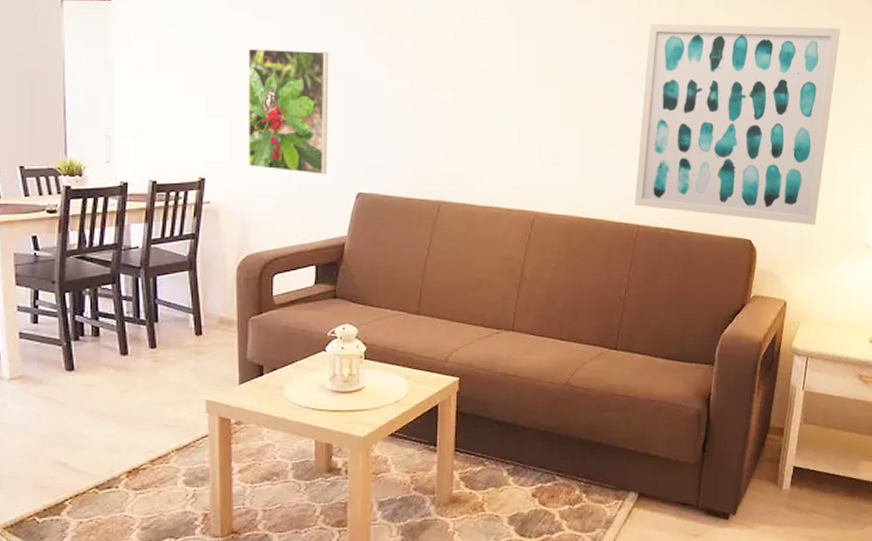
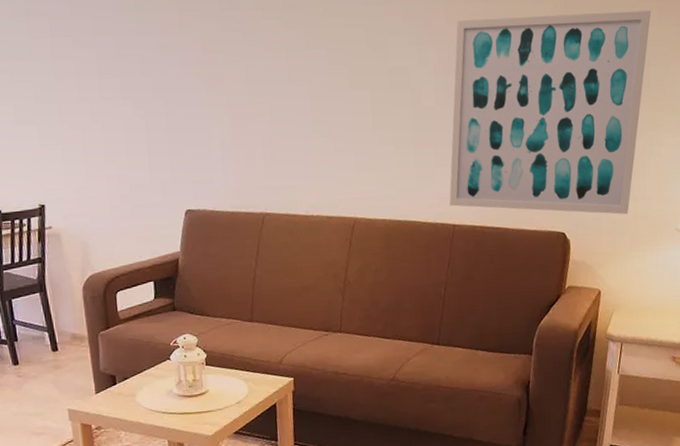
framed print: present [247,48,329,175] -> none [71,73,157,195]

